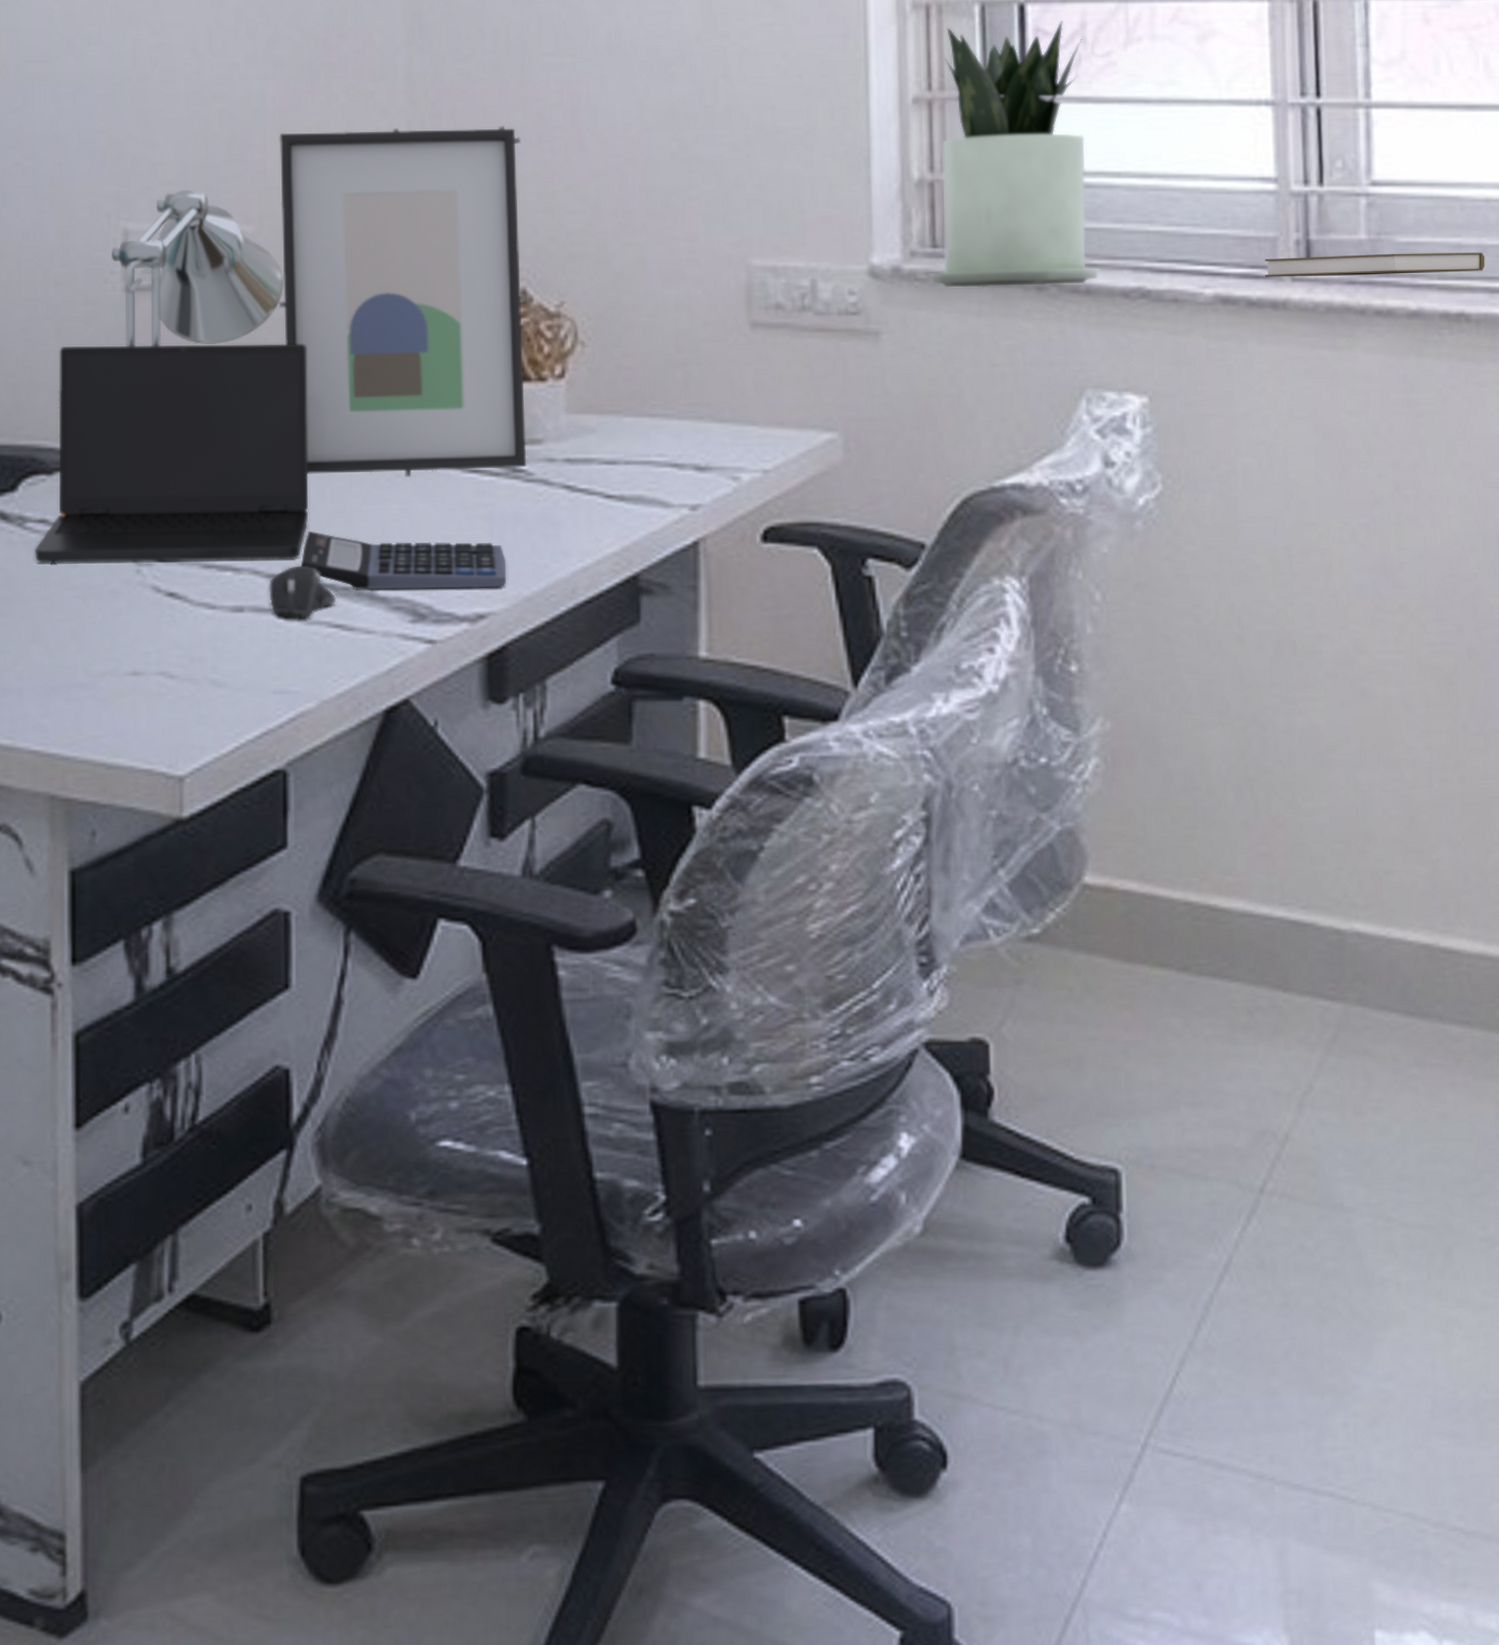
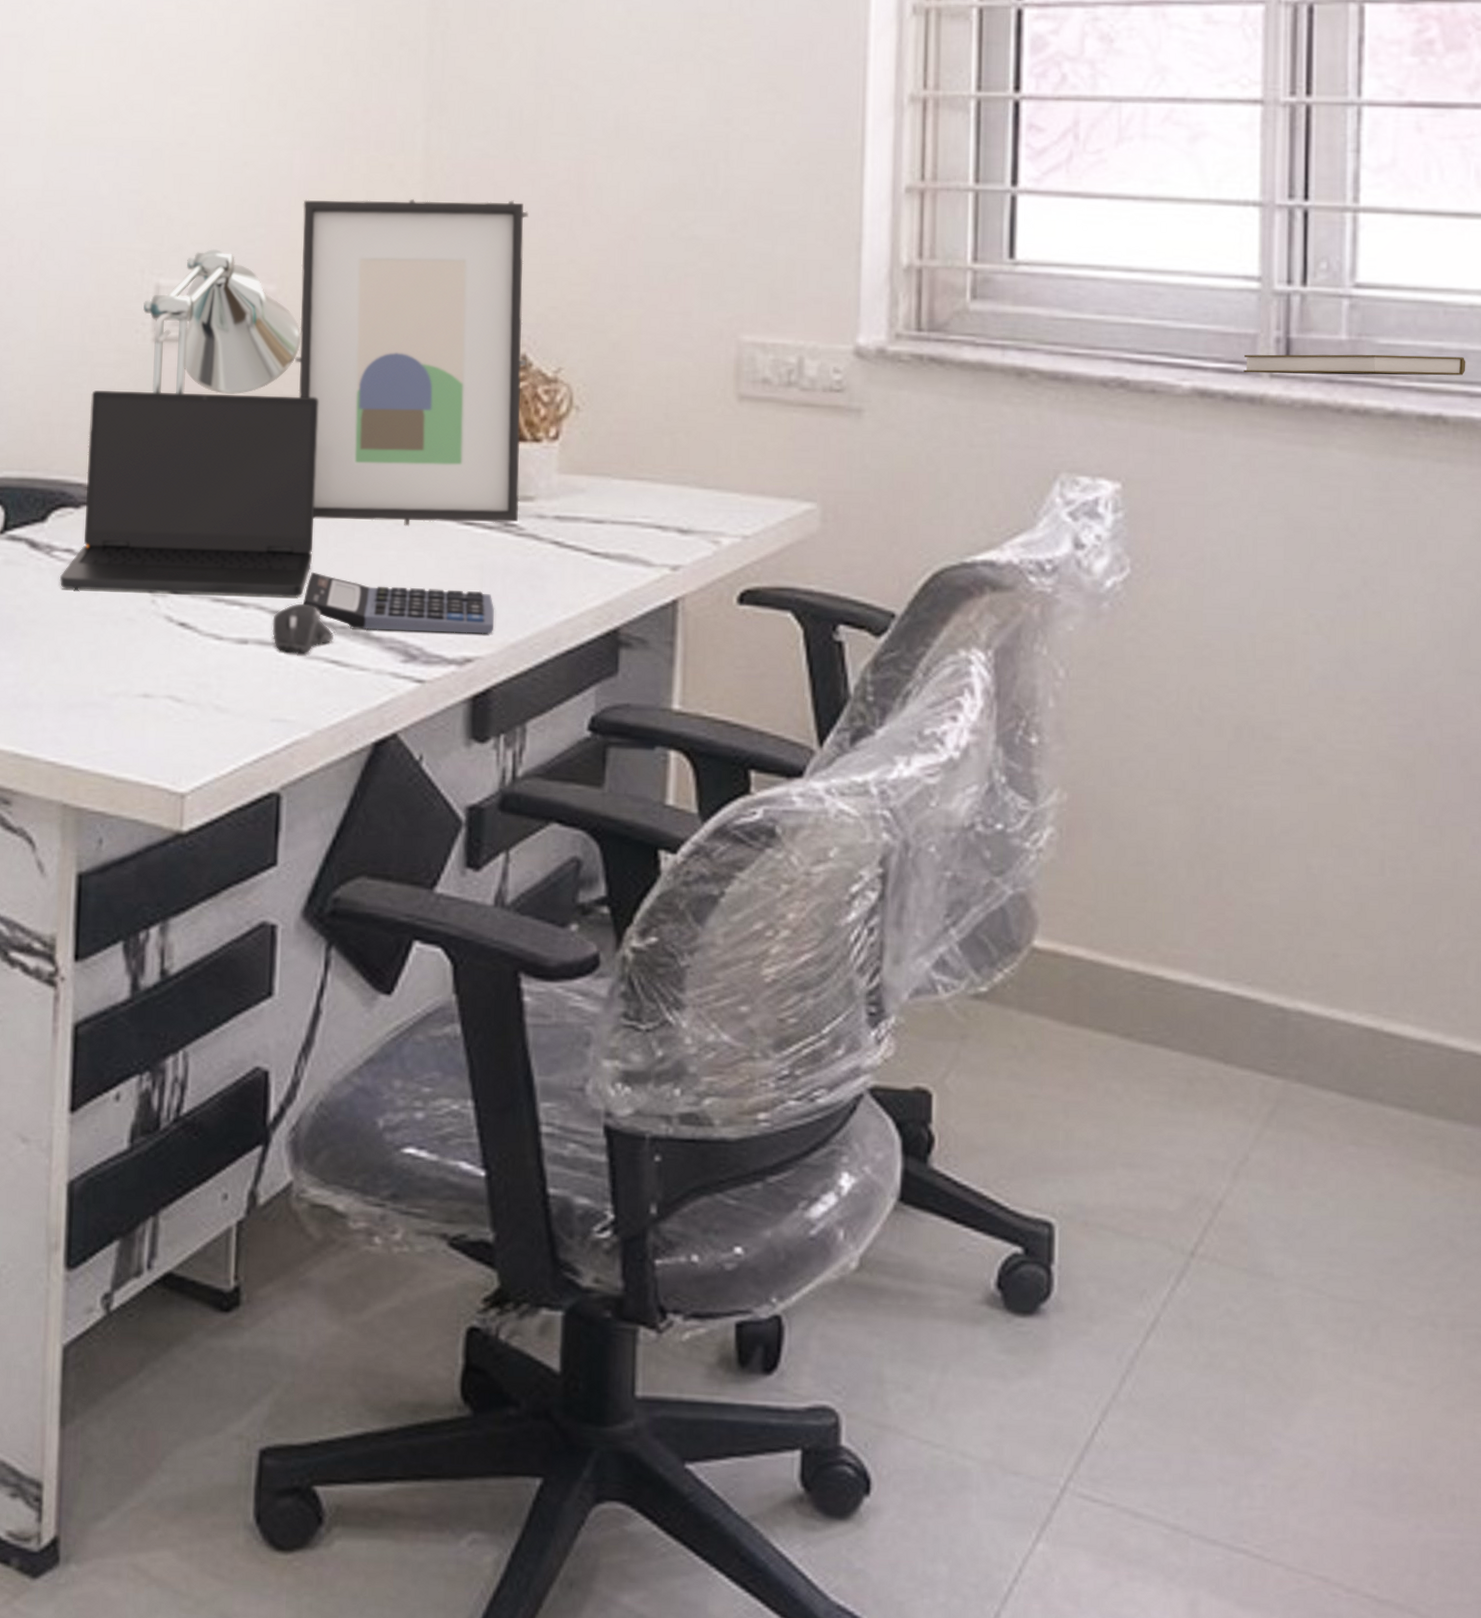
planter: present [929,20,1101,288] -> none [913,118,1081,372]

